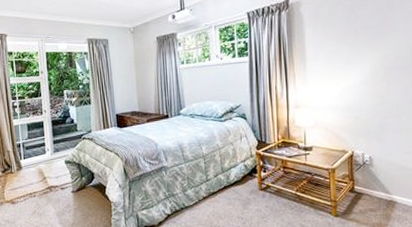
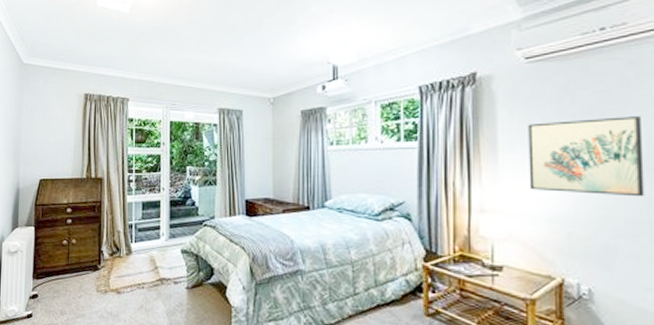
wall art: none [326,28,404,88] -> present [528,116,645,197]

